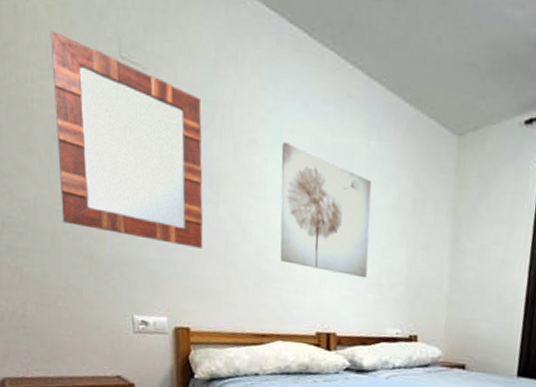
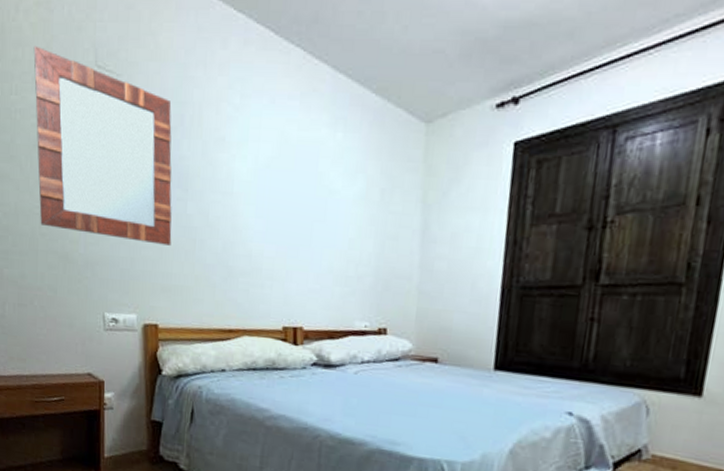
wall art: present [280,141,372,279] -> none [246,137,338,271]

